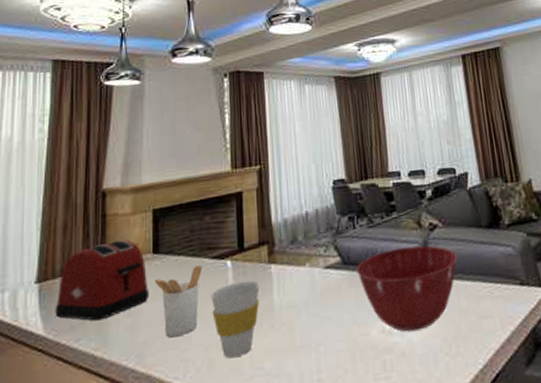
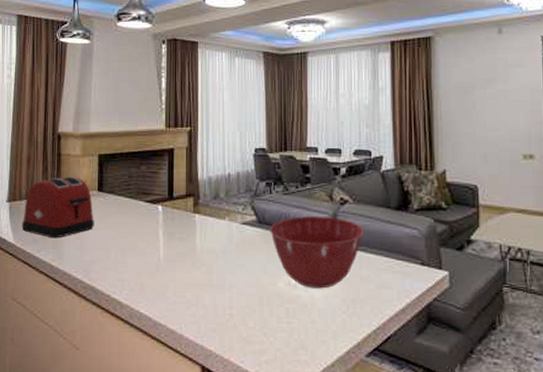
utensil holder: present [155,265,203,338] -> none [99,206,138,261]
cup: present [210,280,261,358] -> none [143,224,186,285]

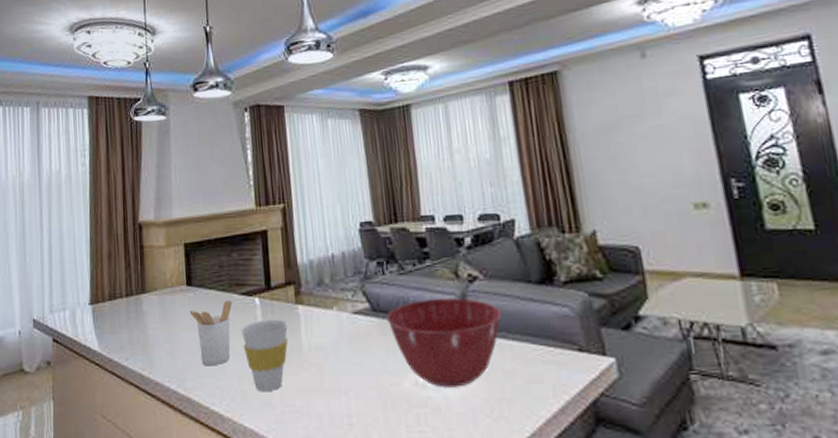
toaster: present [22,176,94,238] -> none [106,270,185,344]
utensil holder: none [99,206,138,261] -> present [189,300,233,366]
cup: none [143,224,186,285] -> present [240,319,289,392]

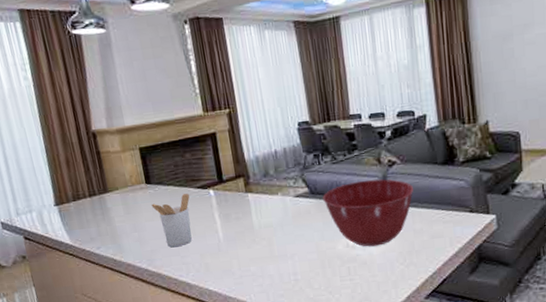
cup: present [240,319,289,392] -> none [199,205,241,263]

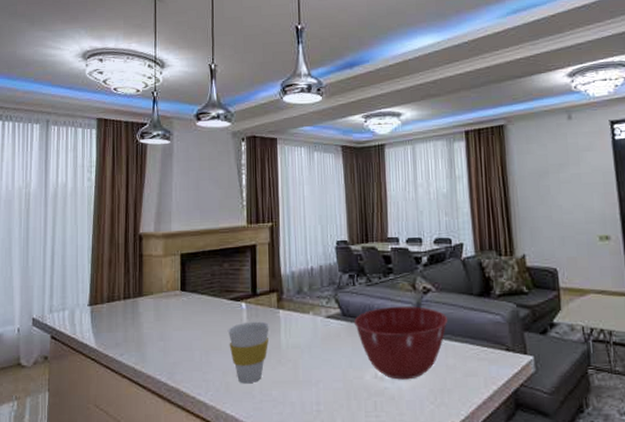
utensil holder: present [151,193,192,248] -> none [182,304,222,361]
cup: none [199,205,241,263] -> present [227,321,270,384]

